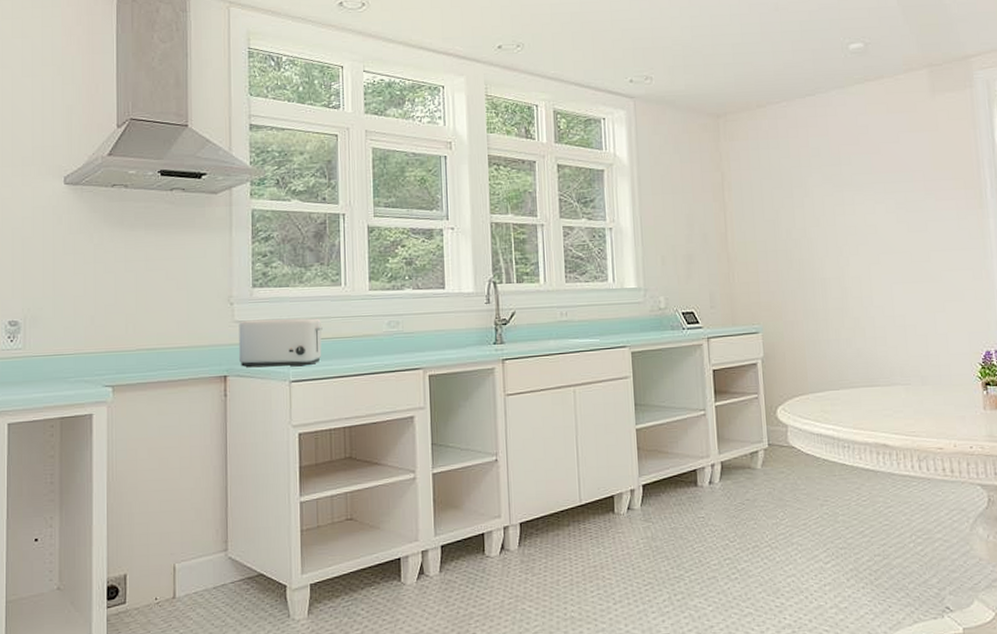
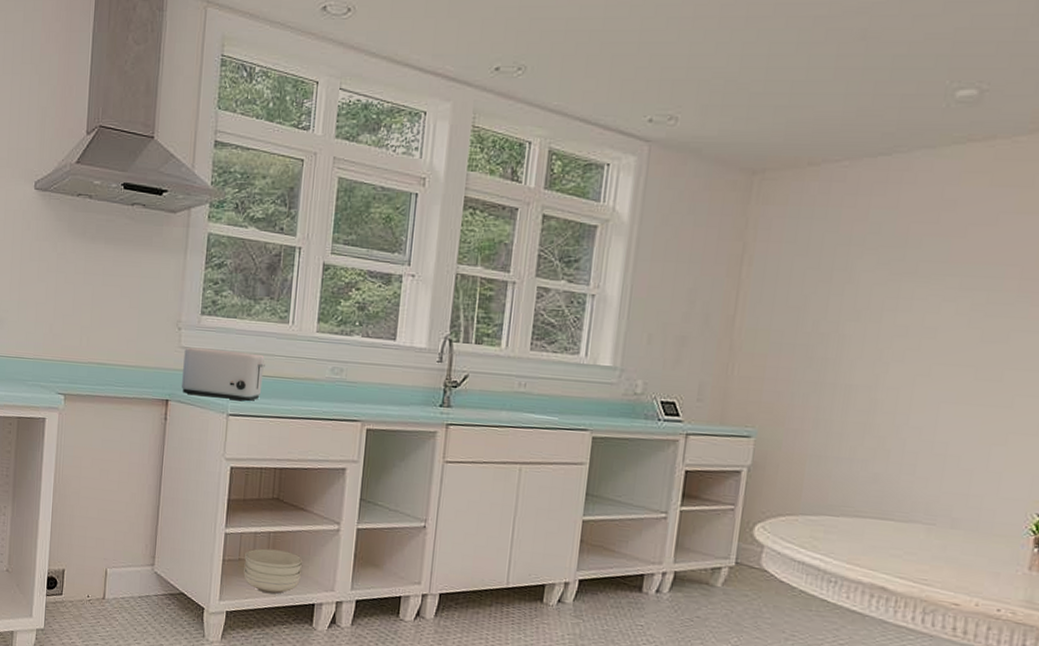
bowl: none [323,509,384,557] -> present [243,548,303,594]

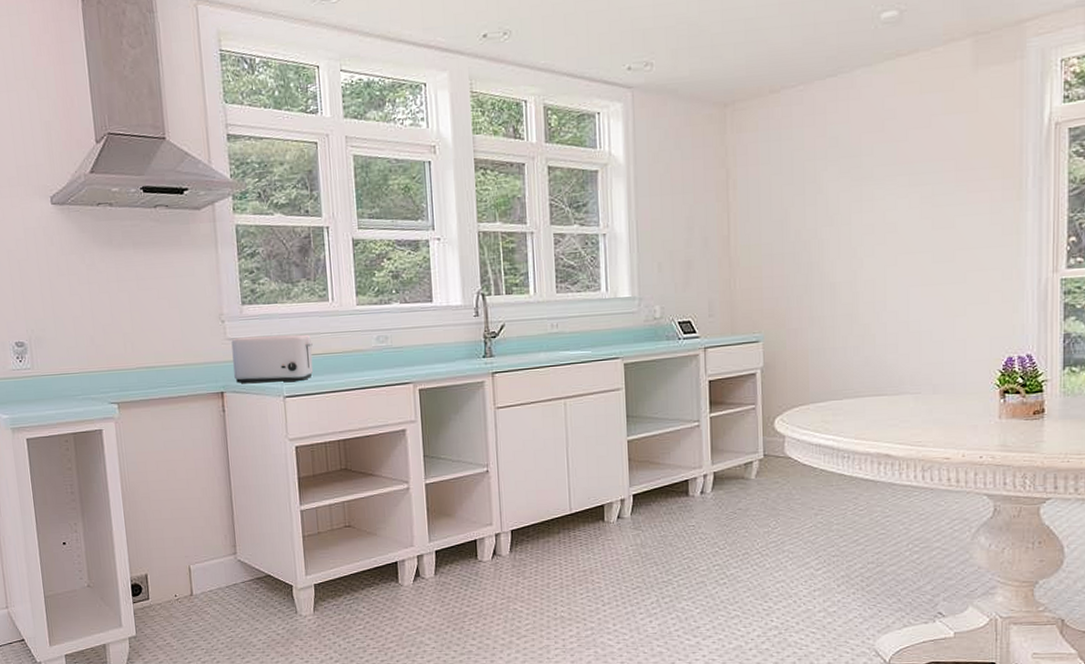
bowl: present [243,548,303,594] -> none [323,517,381,561]

